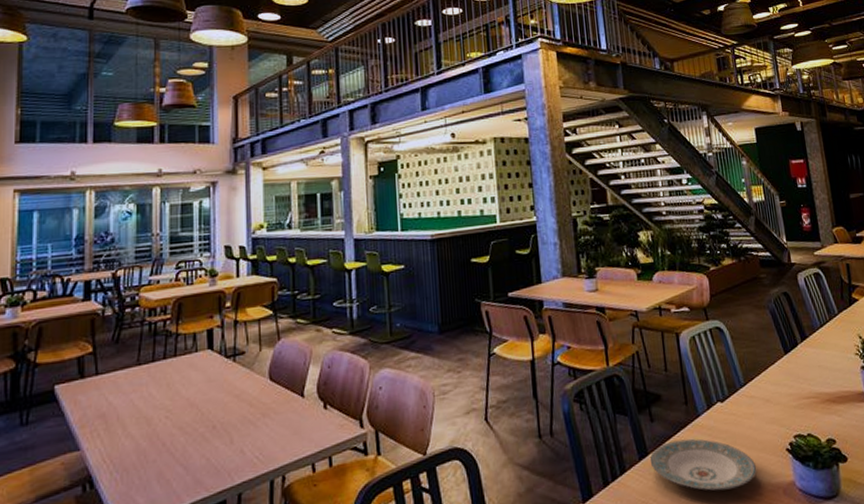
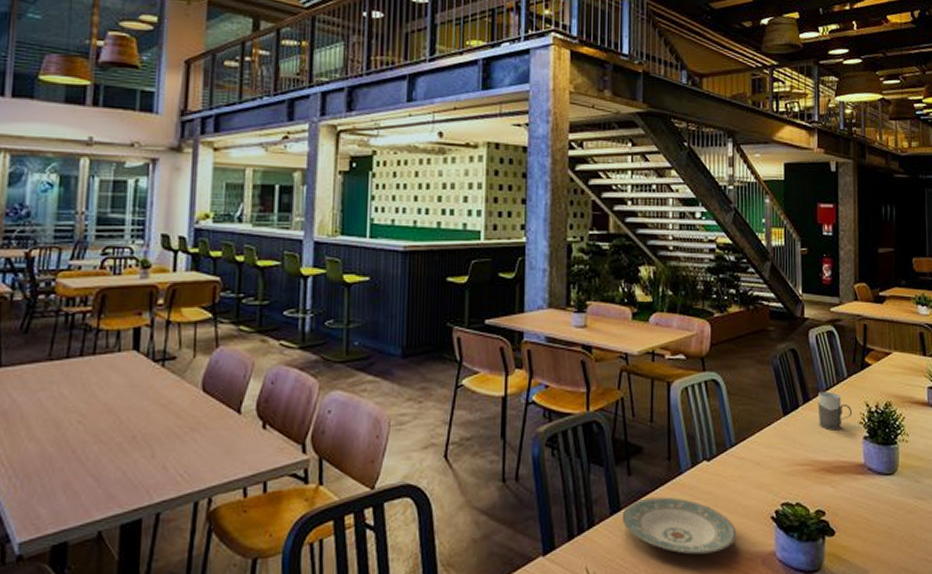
mug: none [813,328,847,364] -> present [818,391,852,430]

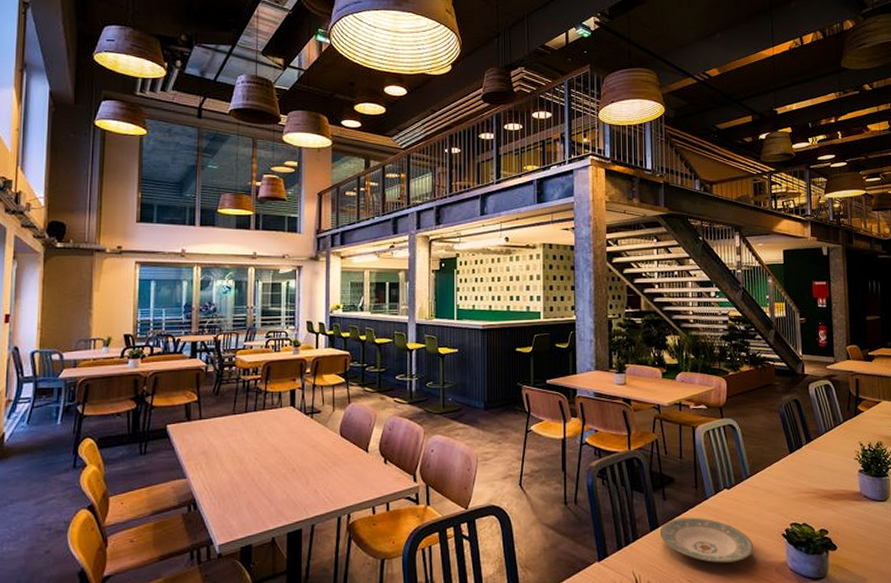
mug: present [818,391,852,430] -> none [818,433,848,465]

